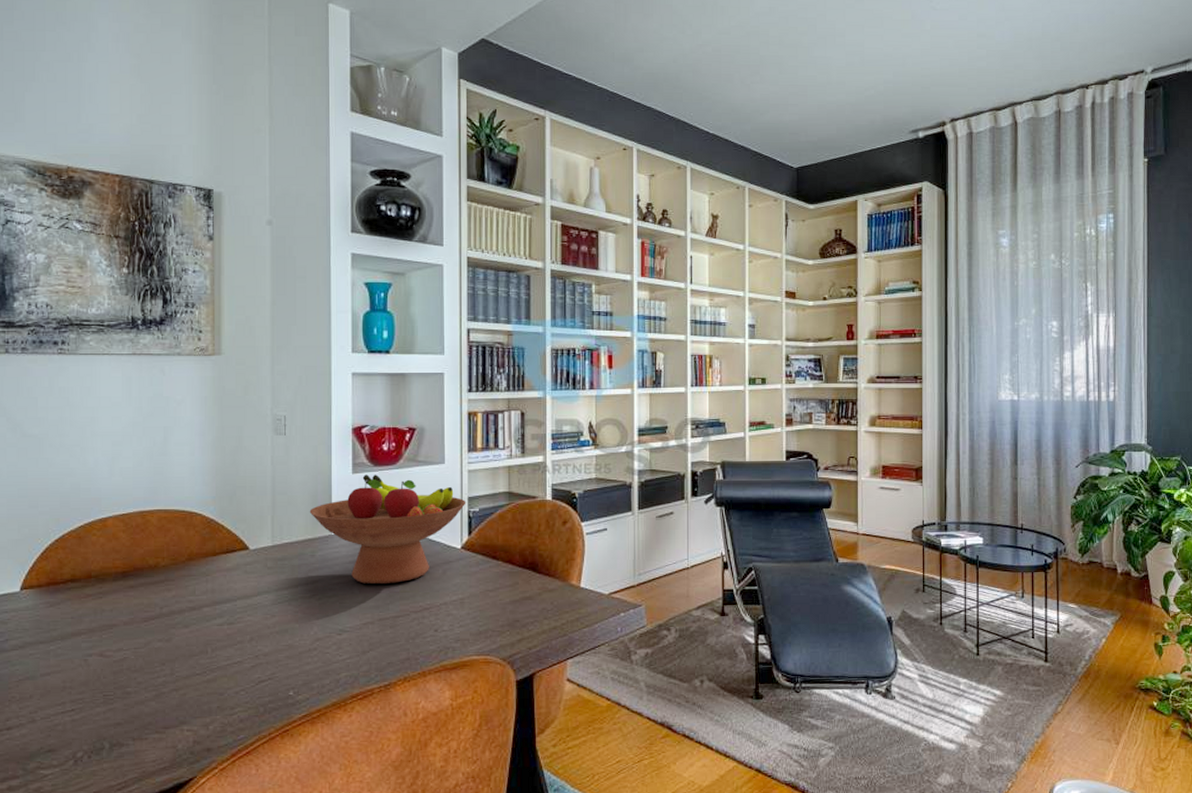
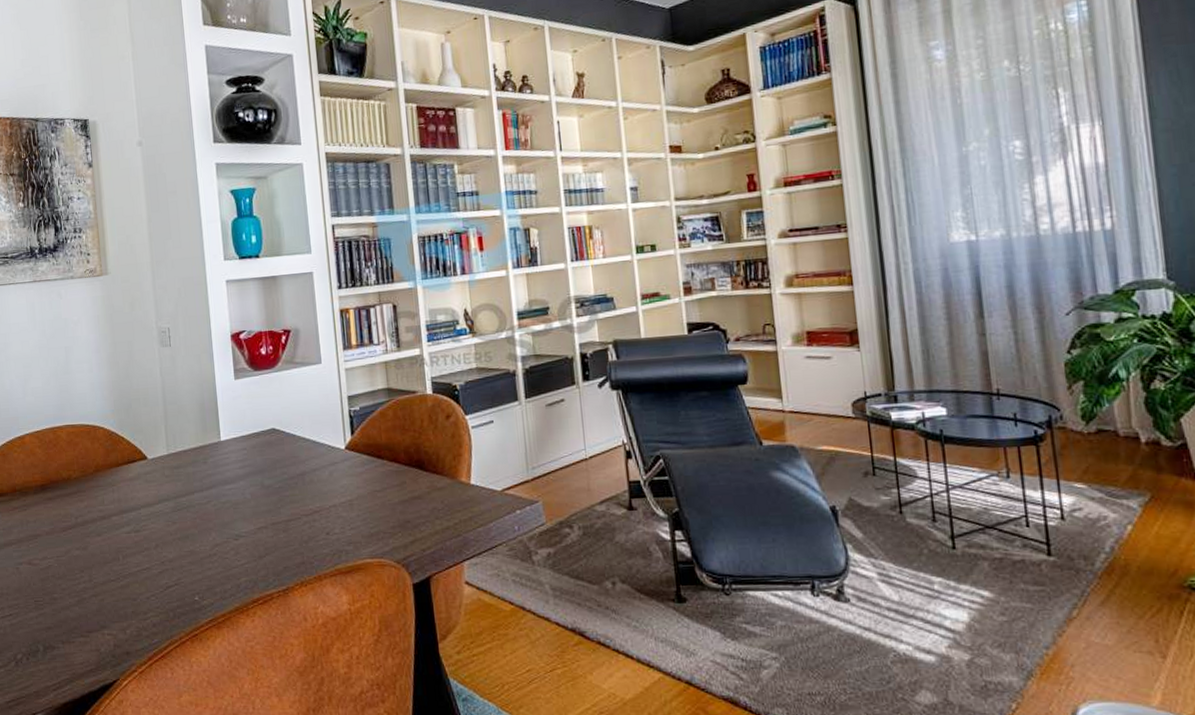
fruit bowl: present [309,474,466,584] -> none [198,379,346,488]

